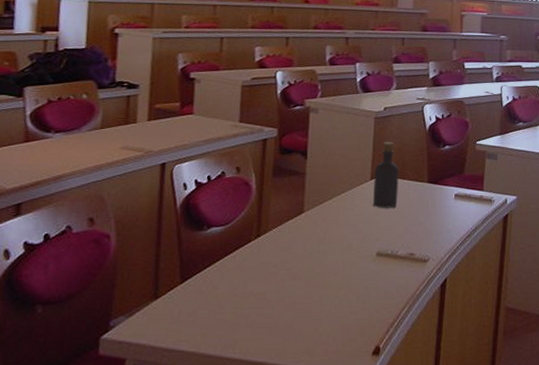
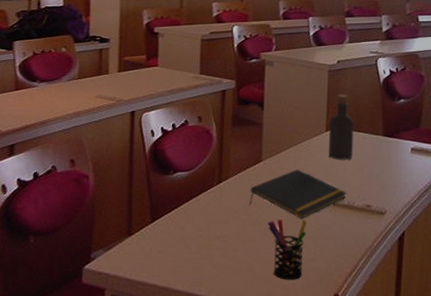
notepad: none [290,219,390,270] -> present [250,169,347,219]
pen holder: none [308,271,349,336] -> present [268,219,307,281]

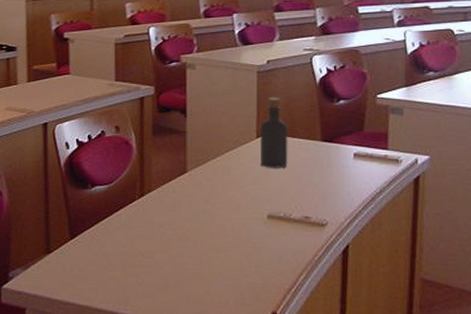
notepad: present [250,169,347,219] -> none [175,179,282,232]
pen holder: present [268,219,307,281] -> none [196,233,239,298]

